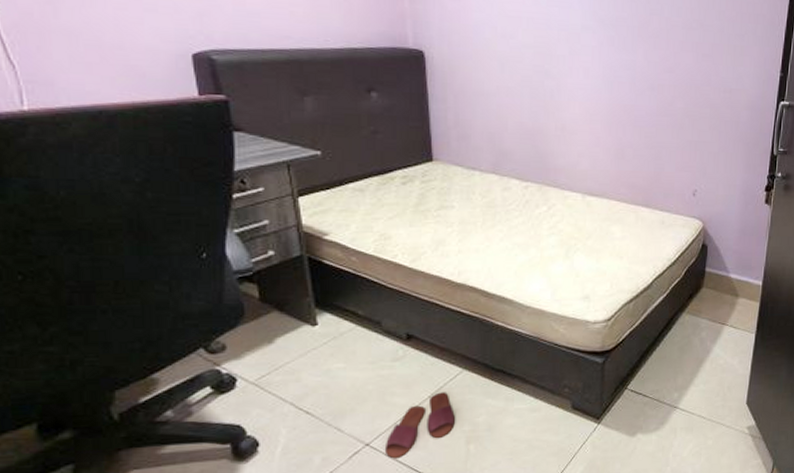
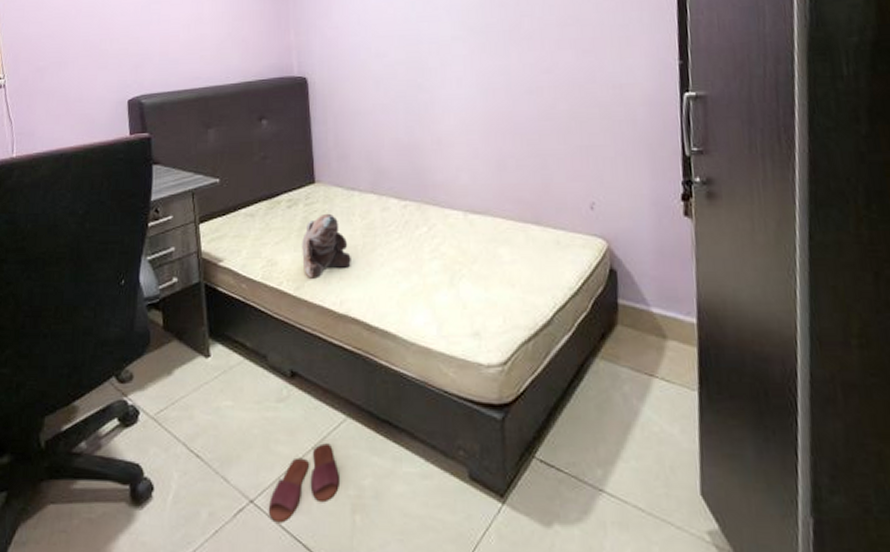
stuffed animal: none [418,191,470,252] -> present [302,213,351,279]

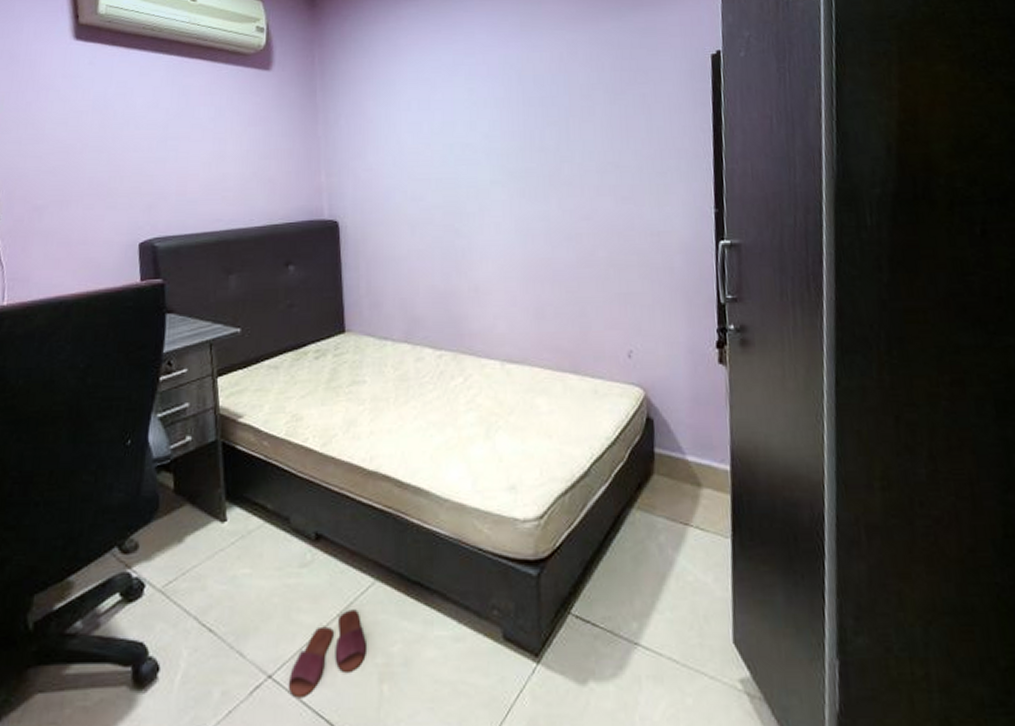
stuffed animal: present [302,213,351,279] -> none [330,364,383,434]

